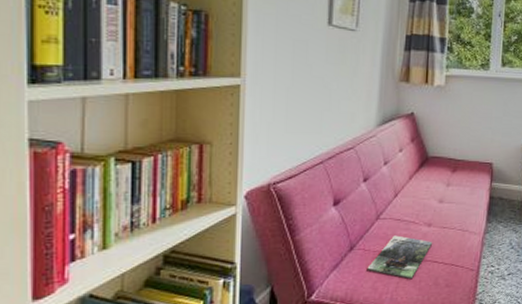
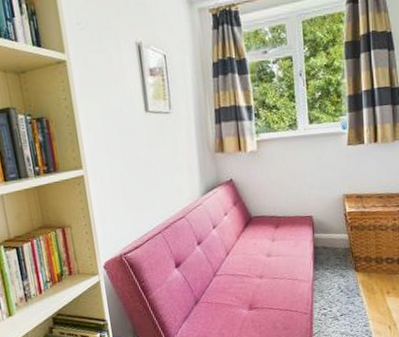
magazine: present [367,235,432,278] -> none [212,288,266,324]

